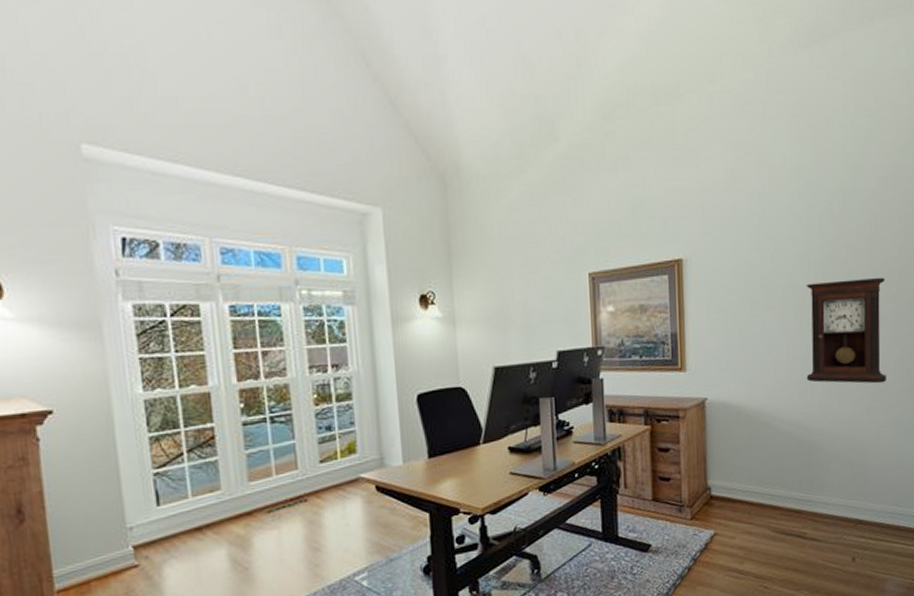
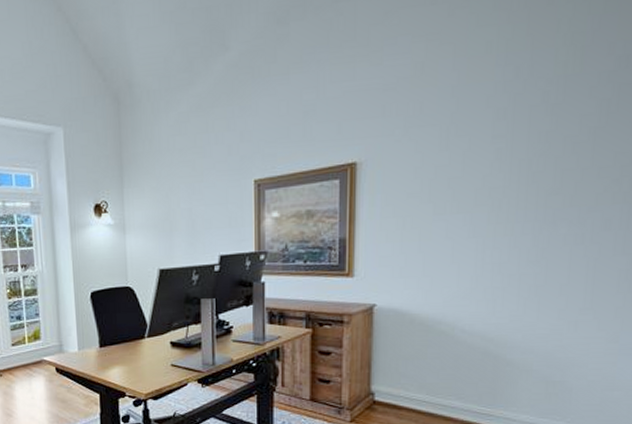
pendulum clock: present [806,277,886,384] -> none [497,174,614,295]

